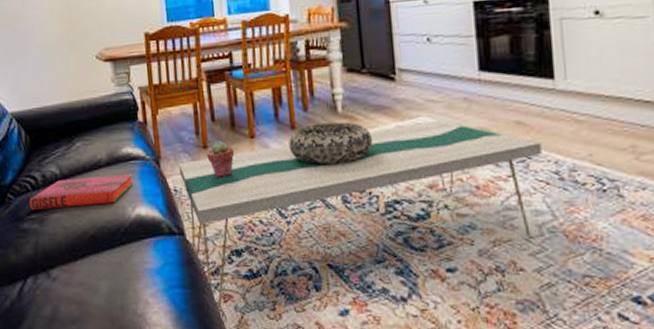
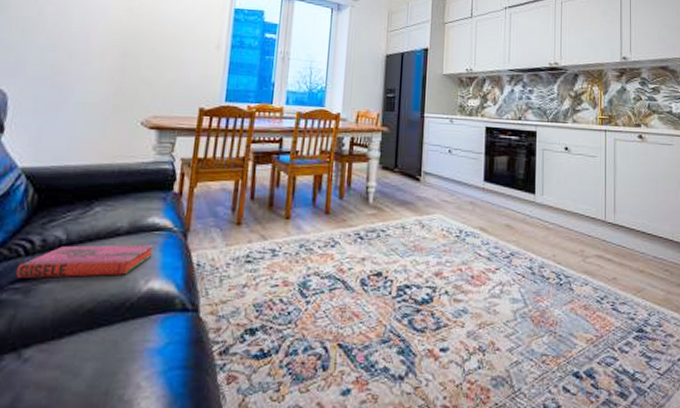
coffee table: present [178,120,542,312] -> none [203,218,522,395]
potted succulent: present [206,140,235,178] -> none [238,218,268,255]
decorative bowl: present [289,122,374,164] -> none [320,211,395,249]

